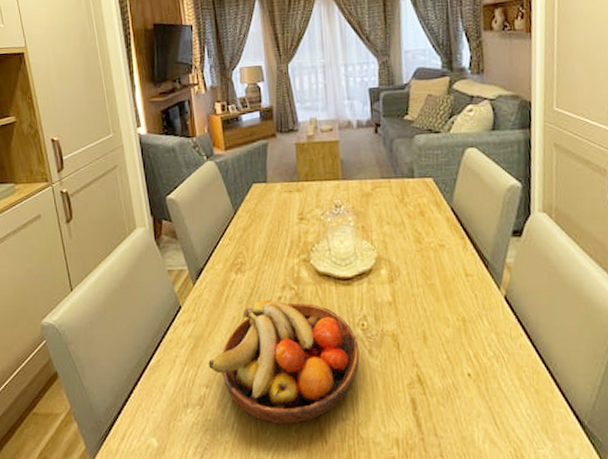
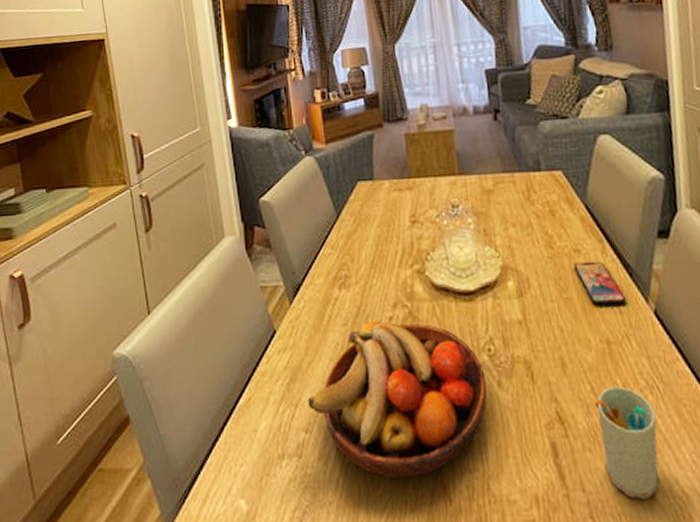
smartphone: none [438,254,481,291] -> present [573,261,626,306]
cup: none [449,355,500,443] -> present [594,386,659,499]

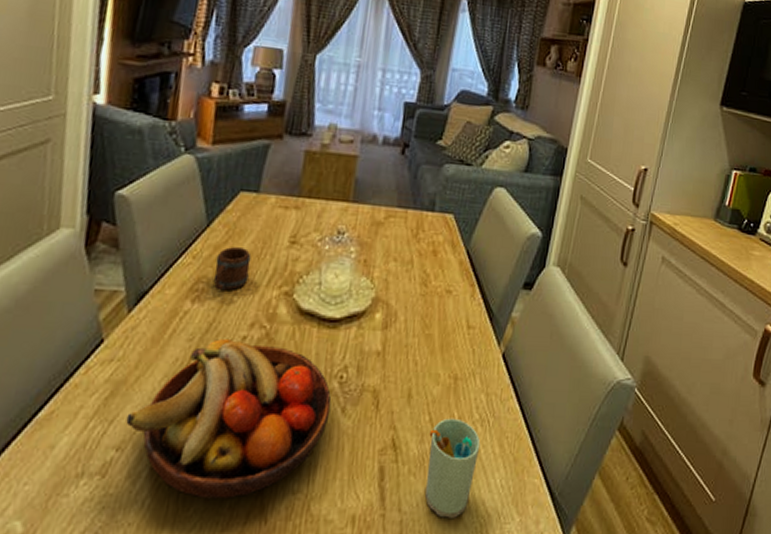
mug: none [350,233,382,276] -> present [213,247,251,291]
smartphone: present [573,261,626,306] -> none [441,302,481,345]

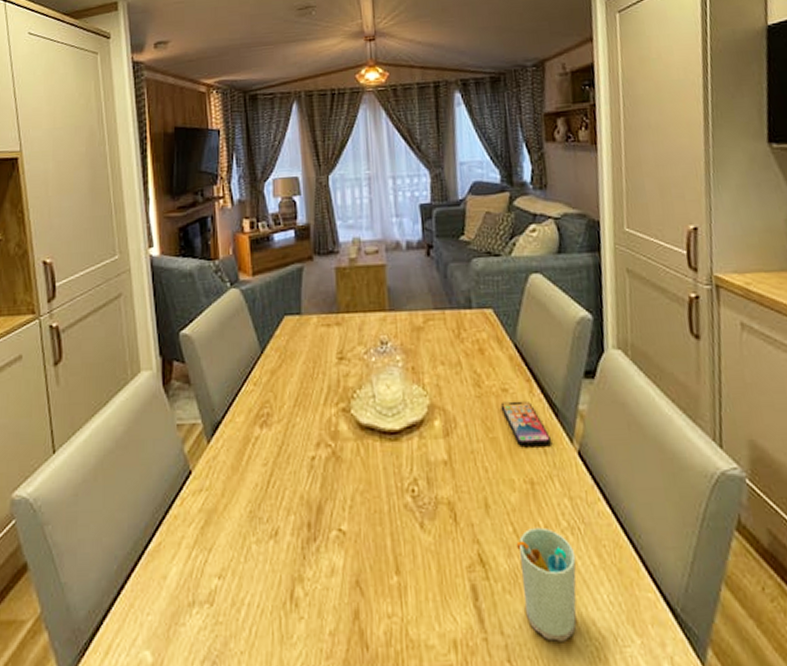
fruit bowl: present [126,339,332,499] -> none [222,461,409,625]
mug: present [213,247,251,291] -> none [274,370,306,414]
smartphone: none [441,302,481,345] -> present [500,400,551,446]

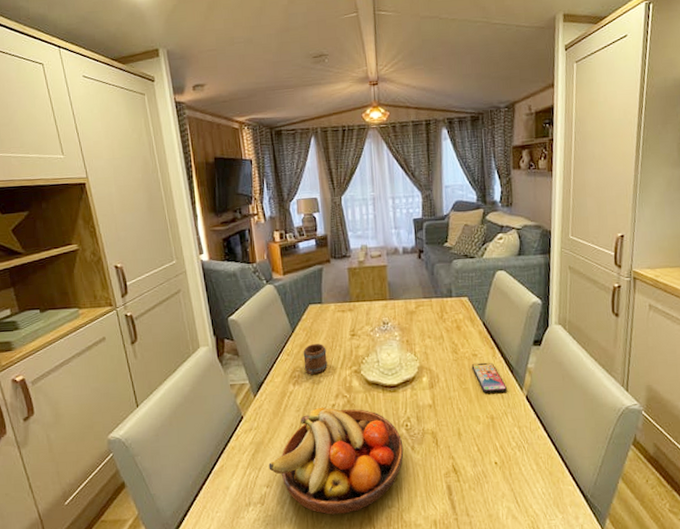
fruit bowl: none [222,461,409,625] -> present [268,407,404,515]
mug: none [274,370,306,414] -> present [303,344,328,375]
cup: present [516,527,577,641] -> none [479,447,521,519]

